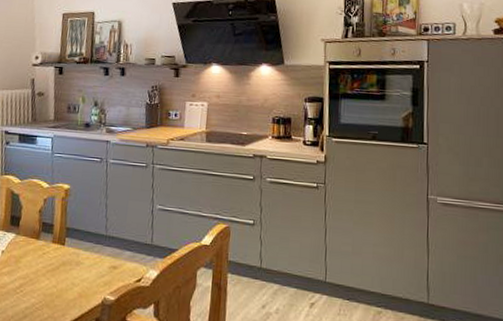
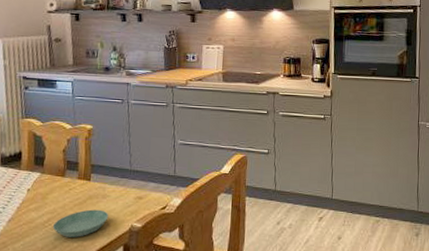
saucer: none [23,277,82,308] -> present [52,209,109,237]

